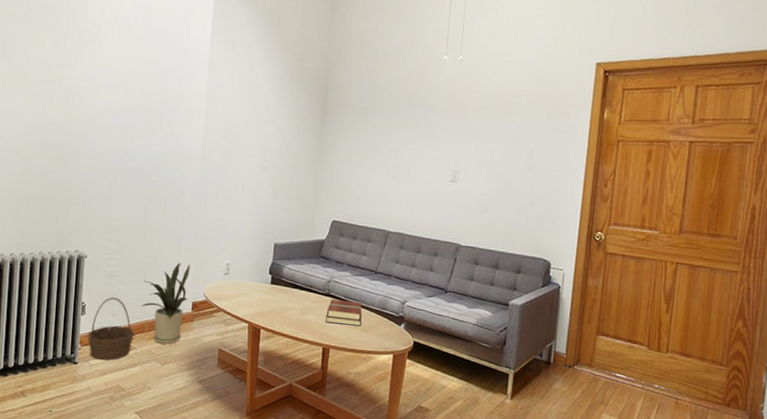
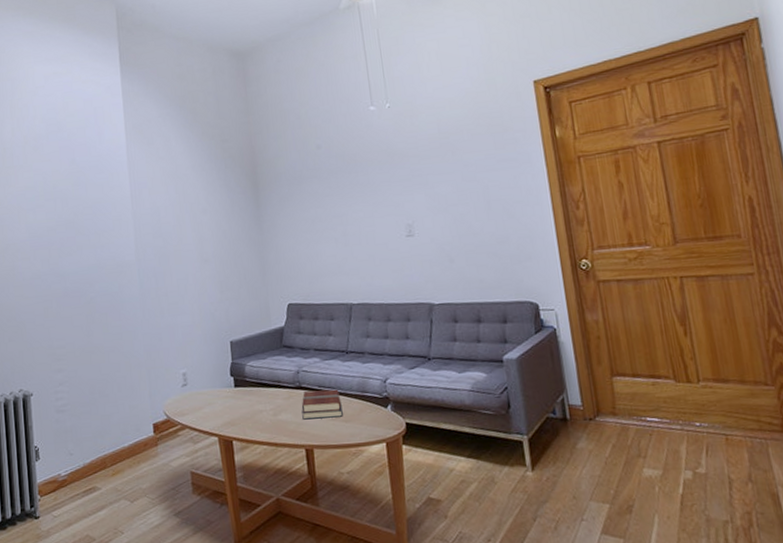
basket: present [88,297,135,361] -> none [46,434,97,509]
house plant: present [141,262,190,345] -> none [97,381,148,478]

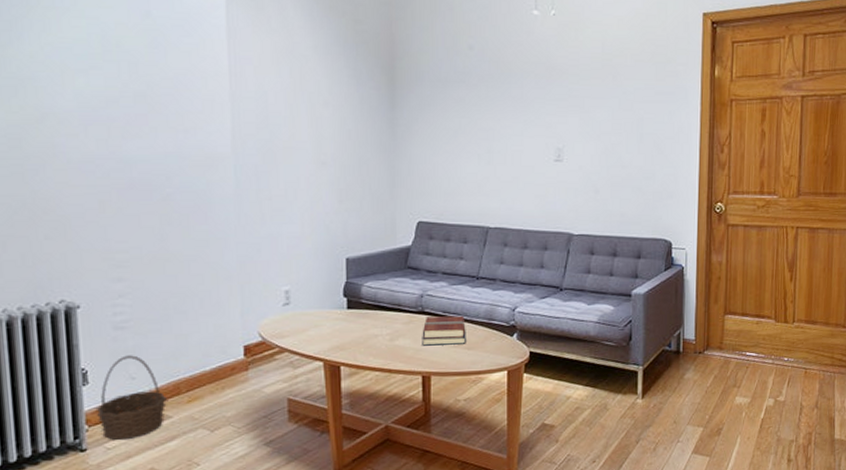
basket: none [46,434,97,509] -> present [97,355,167,440]

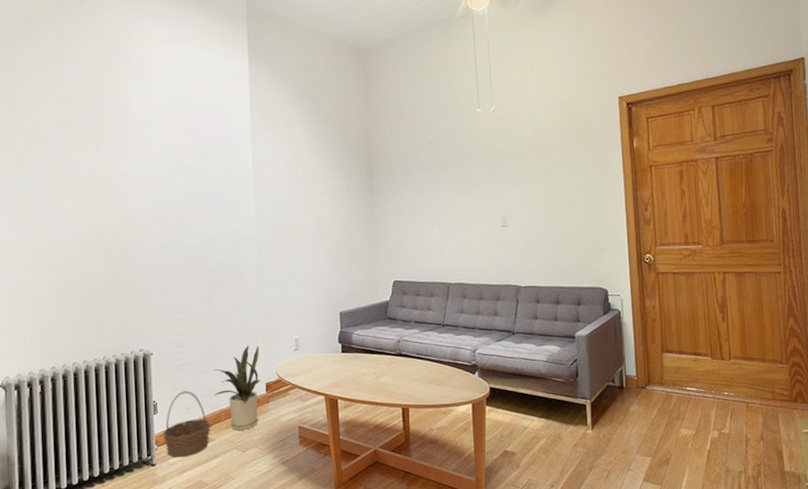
house plant: none [171,297,237,406] -> present [214,345,261,431]
books: present [422,315,466,346] -> none [400,357,436,383]

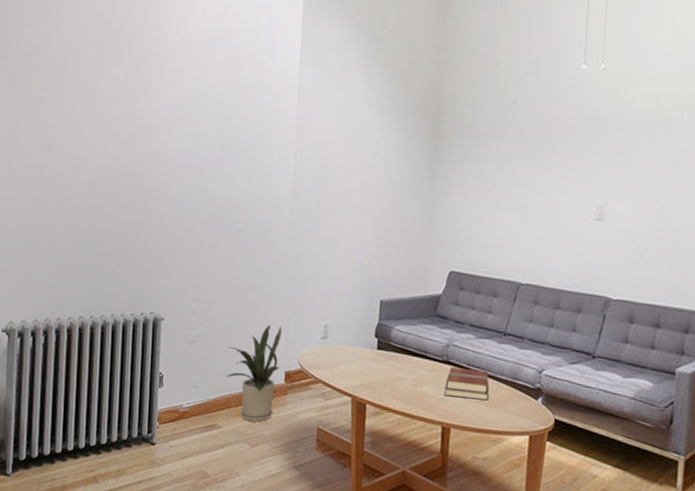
basket: present [163,391,211,457] -> none [166,366,220,441]
books: none [400,357,436,383] -> present [444,367,490,401]

